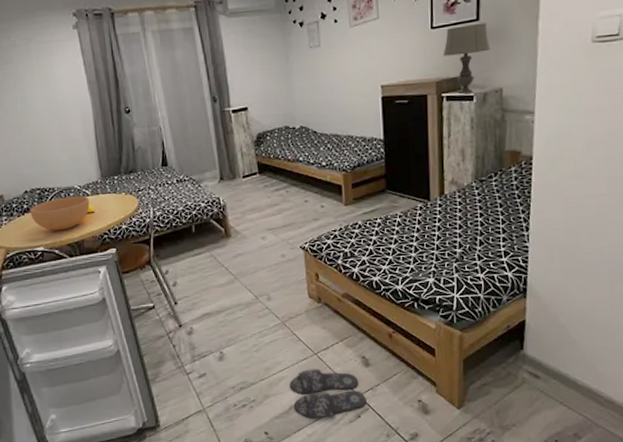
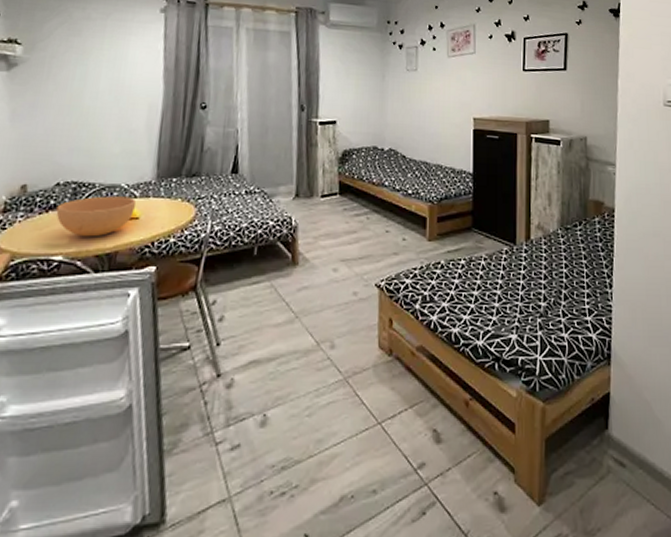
slippers: present [289,369,367,419] -> none [343,444,434,516]
table lamp: present [443,23,490,95] -> none [533,72,576,139]

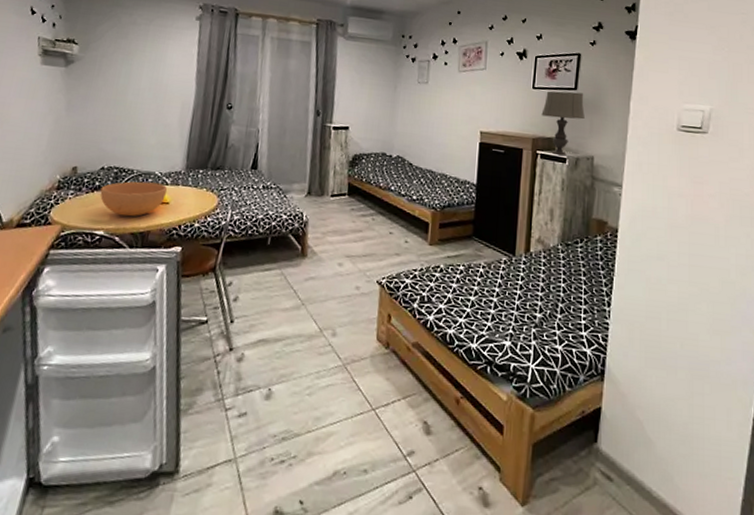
table lamp: none [533,72,576,139] -> present [541,91,585,156]

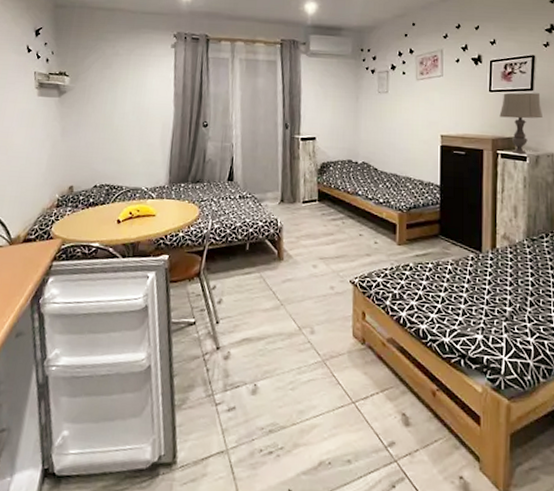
bowl: present [100,181,167,217] -> none [94,196,153,230]

